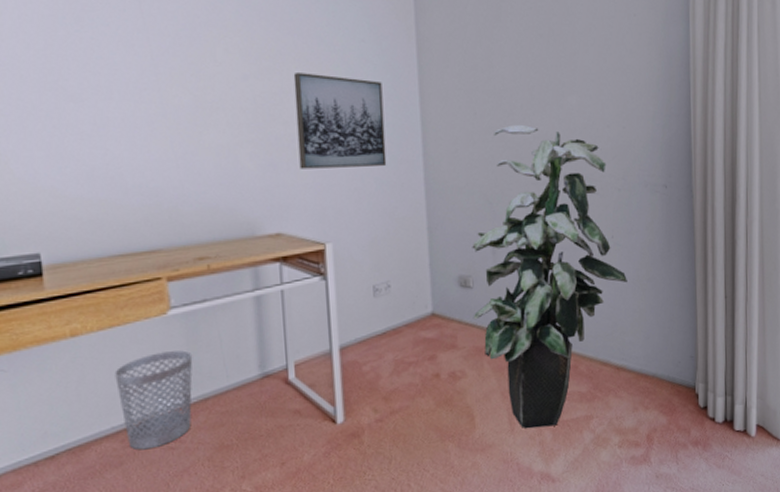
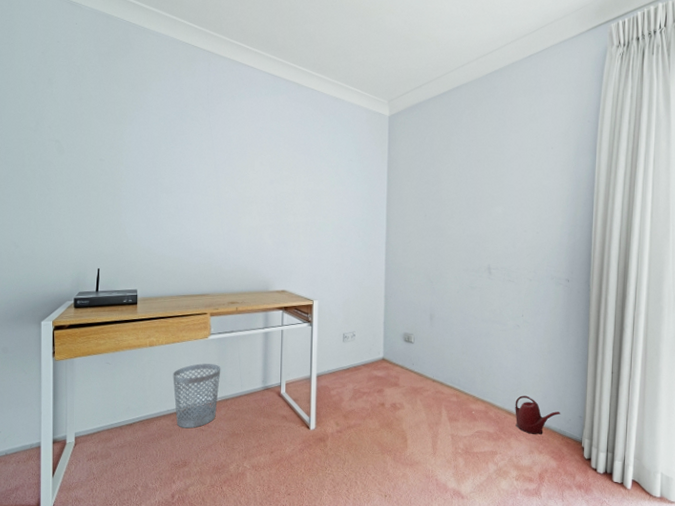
wall art: present [293,73,387,169] -> none [301,180,361,249]
indoor plant: present [472,124,627,429] -> none [412,225,532,455]
watering can: none [611,339,667,387] -> present [515,395,560,434]

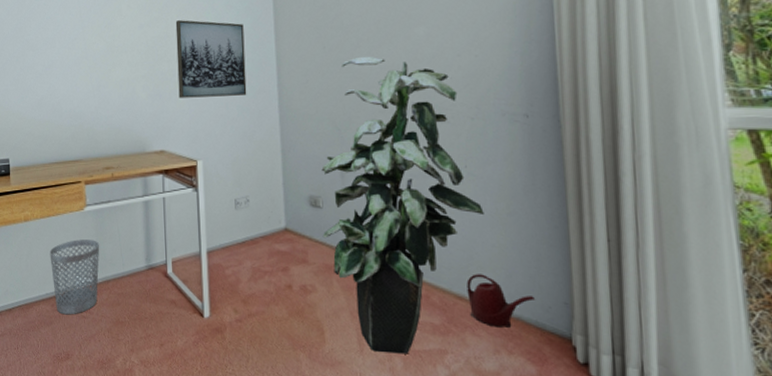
wall art: none [301,180,361,249] -> present [175,20,247,98]
indoor plant: none [412,225,532,455] -> present [321,56,484,354]

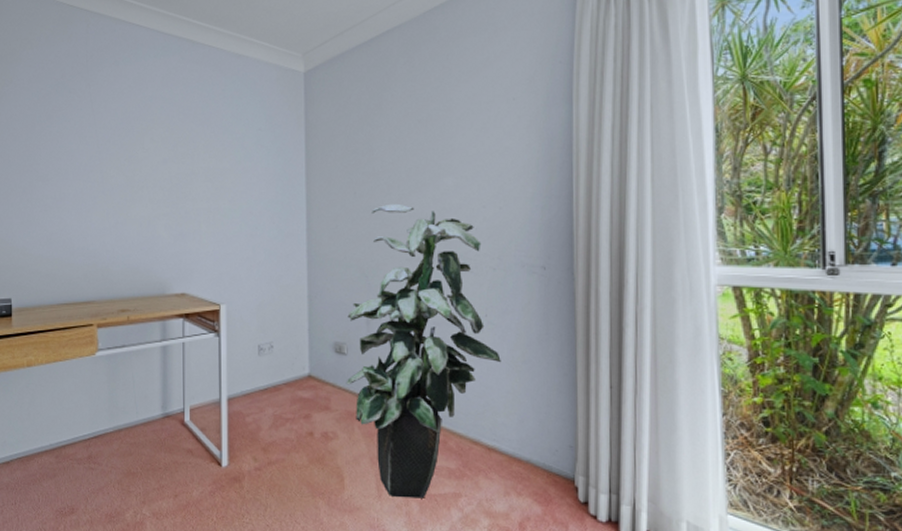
wastebasket: present [49,239,100,315] -> none [55,386,112,467]
wall art: present [175,20,247,98] -> none [202,157,275,239]
watering can: present [466,274,535,328] -> none [482,419,543,470]

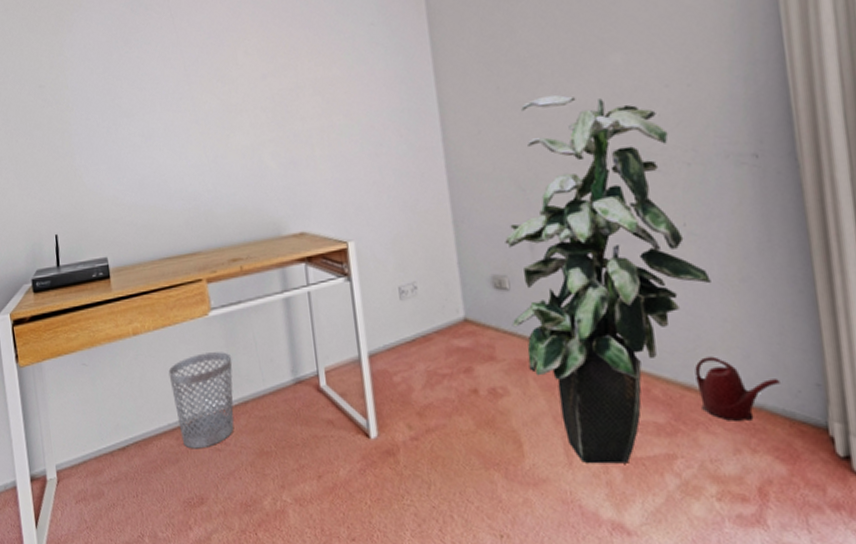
wastebasket: none [55,386,112,467] -> present [168,352,234,449]
watering can: none [482,419,543,470] -> present [694,356,780,421]

